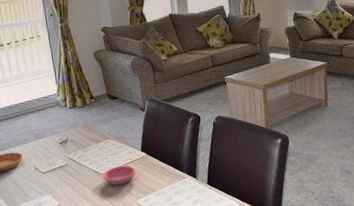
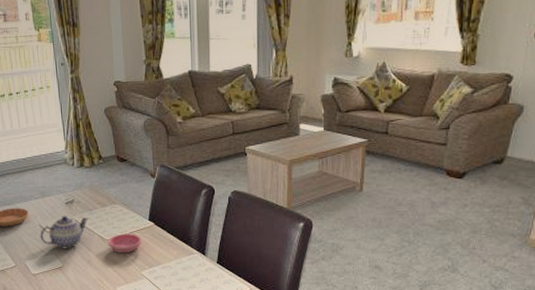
teapot: none [35,154,84,188] -> present [40,215,89,249]

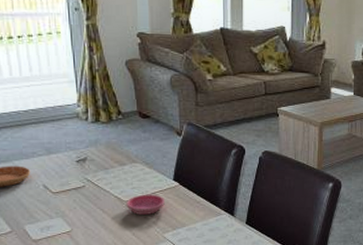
teapot: present [40,215,89,249] -> none [43,174,105,212]

